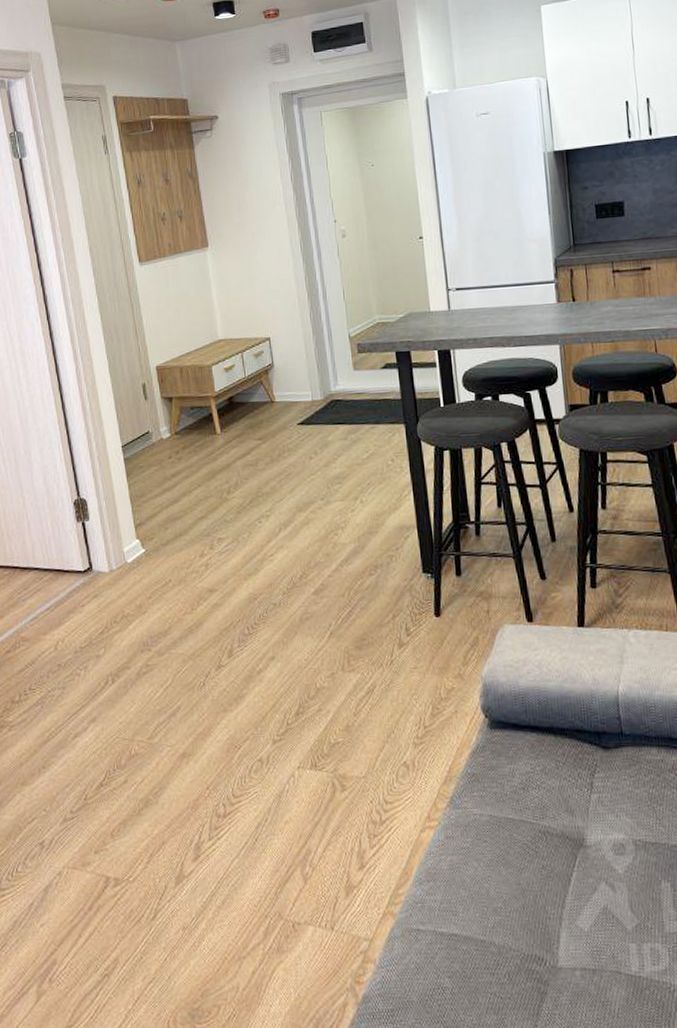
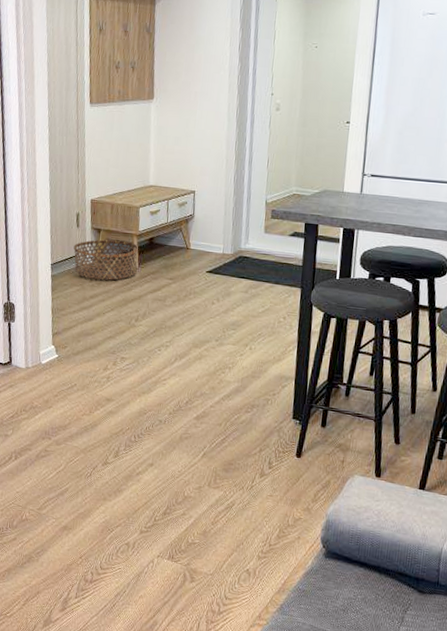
basket: none [144,405,220,455] -> present [73,239,139,281]

